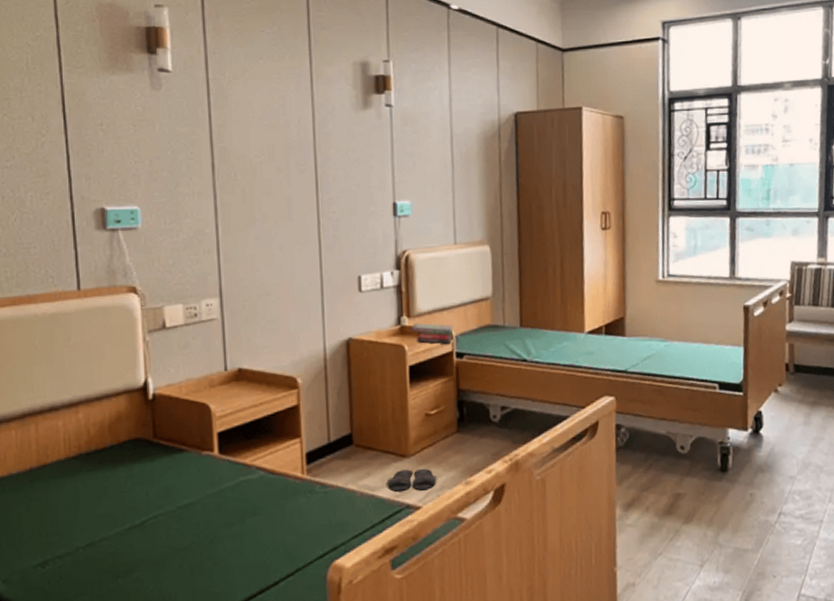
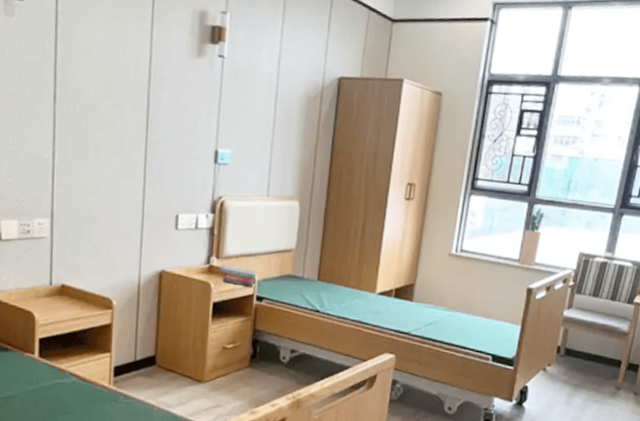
slippers: present [387,468,437,493] -> none [182,393,227,414]
vase: none [730,220,749,284] -> present [519,207,545,267]

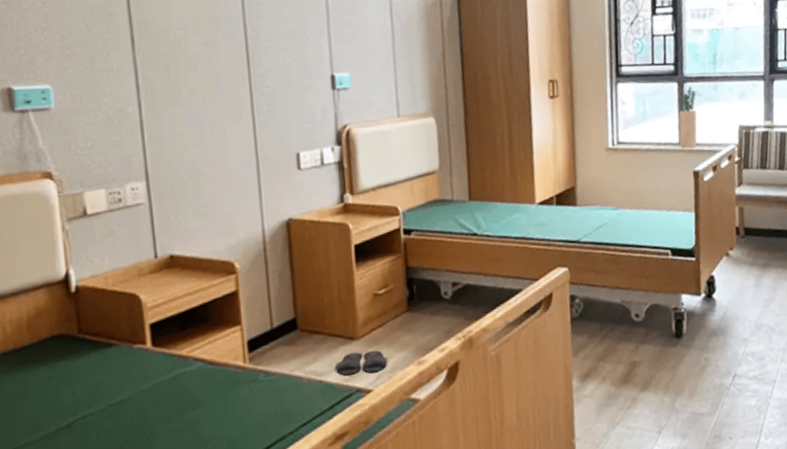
slippers: none [182,393,227,414] -> present [335,350,388,377]
books: present [218,264,257,287] -> none [355,200,400,221]

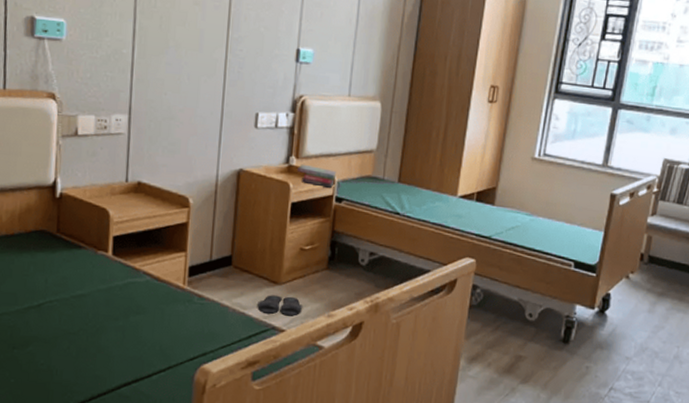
books: none [355,200,400,221] -> present [297,164,337,188]
vase: present [679,85,697,149] -> none [602,112,629,172]

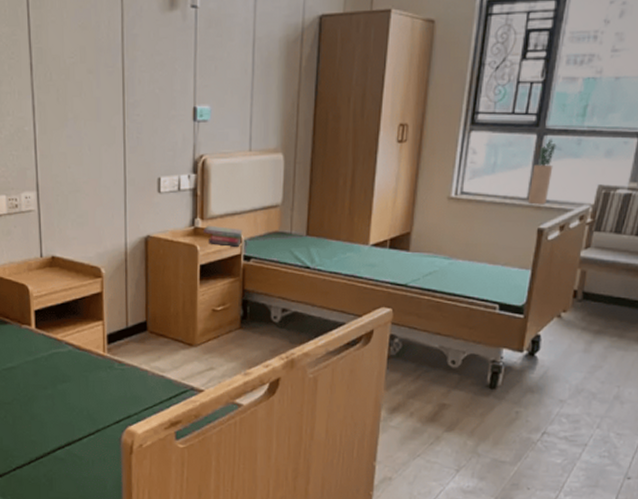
slippers: present [257,295,303,316] -> none [175,357,219,377]
vase: none [602,112,629,172] -> present [527,138,556,205]

